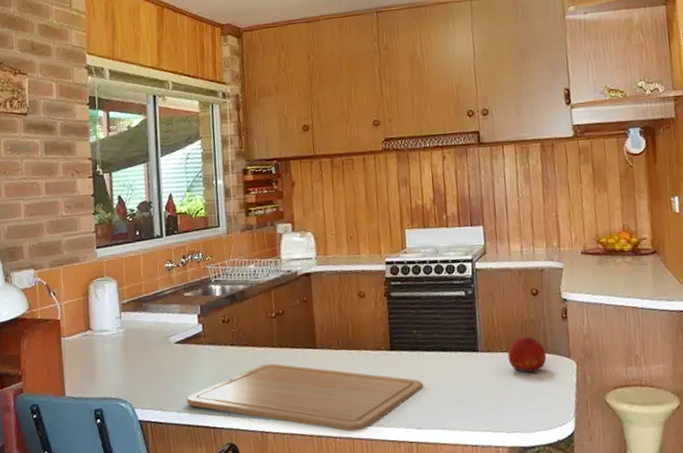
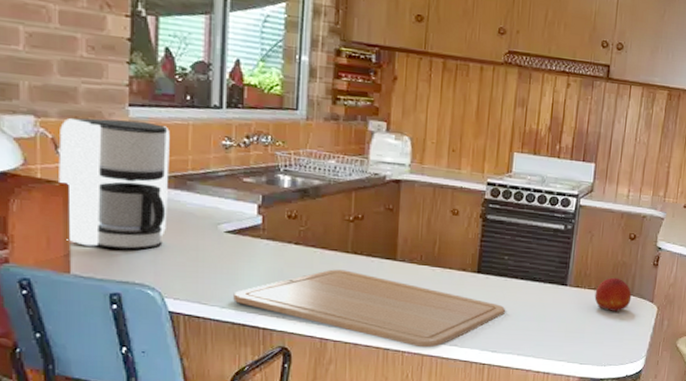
coffee maker: none [51,258,131,371] -> present [58,117,170,250]

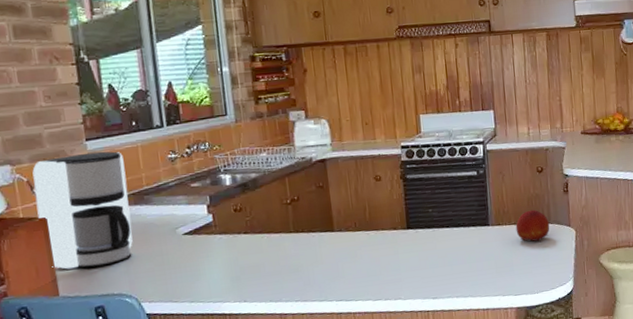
chopping board: present [233,269,505,348] -> none [199,248,438,307]

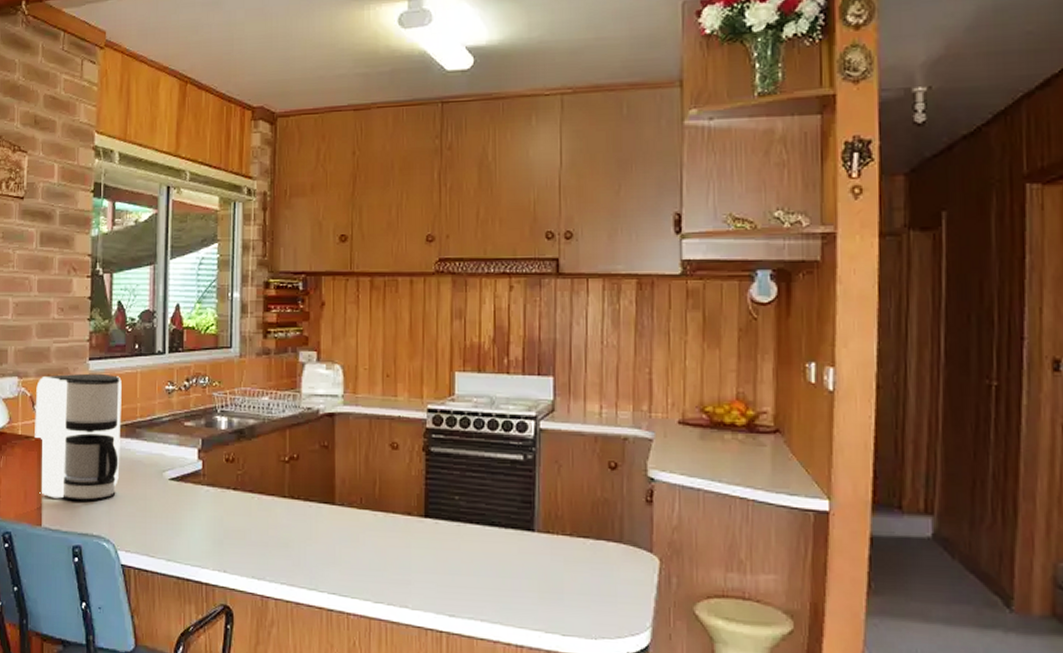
fruit: present [515,209,550,243] -> none [571,519,622,568]

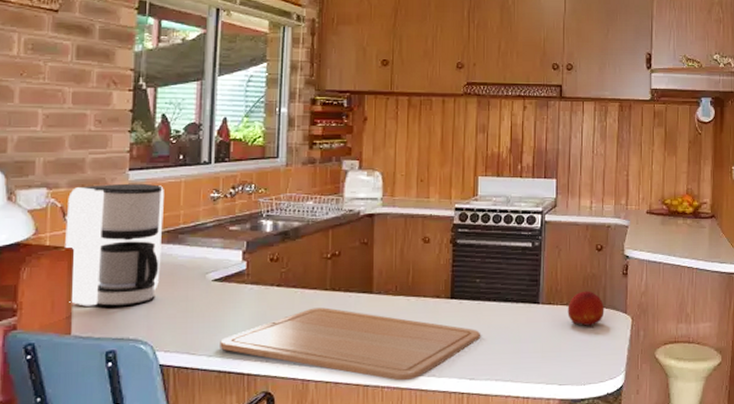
chopping board: none [178,516,461,610] -> present [220,307,480,381]
fruit: none [571,519,622,568] -> present [567,291,605,328]

